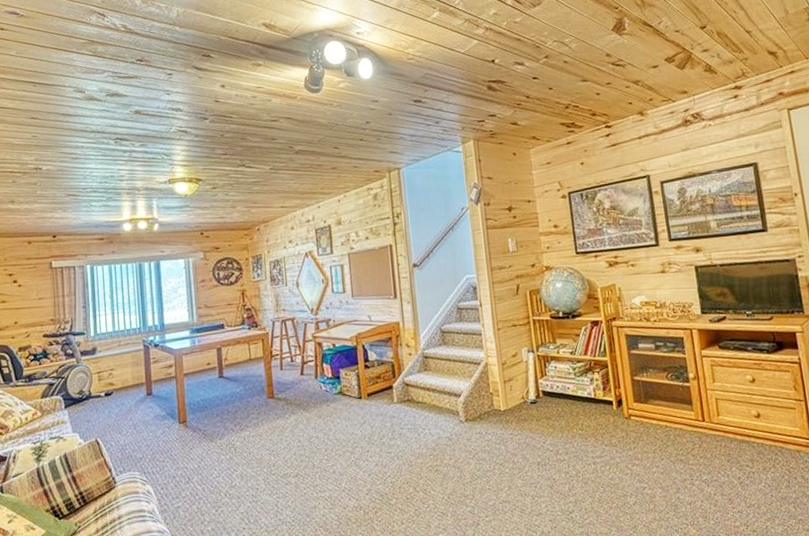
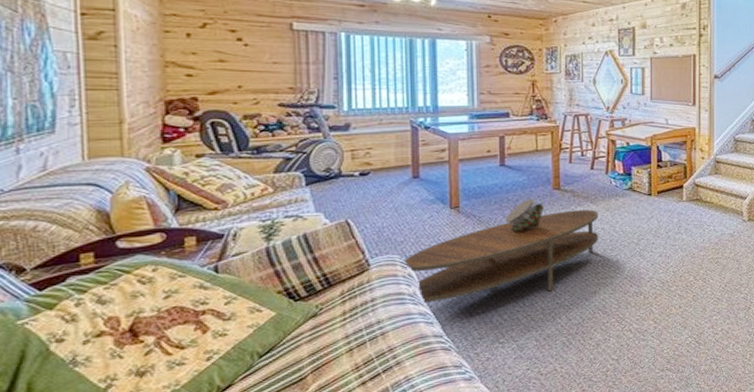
coffee table: none [142,417,315,520] -> present [402,209,599,302]
drum: none [226,409,261,445] -> present [505,199,544,233]

